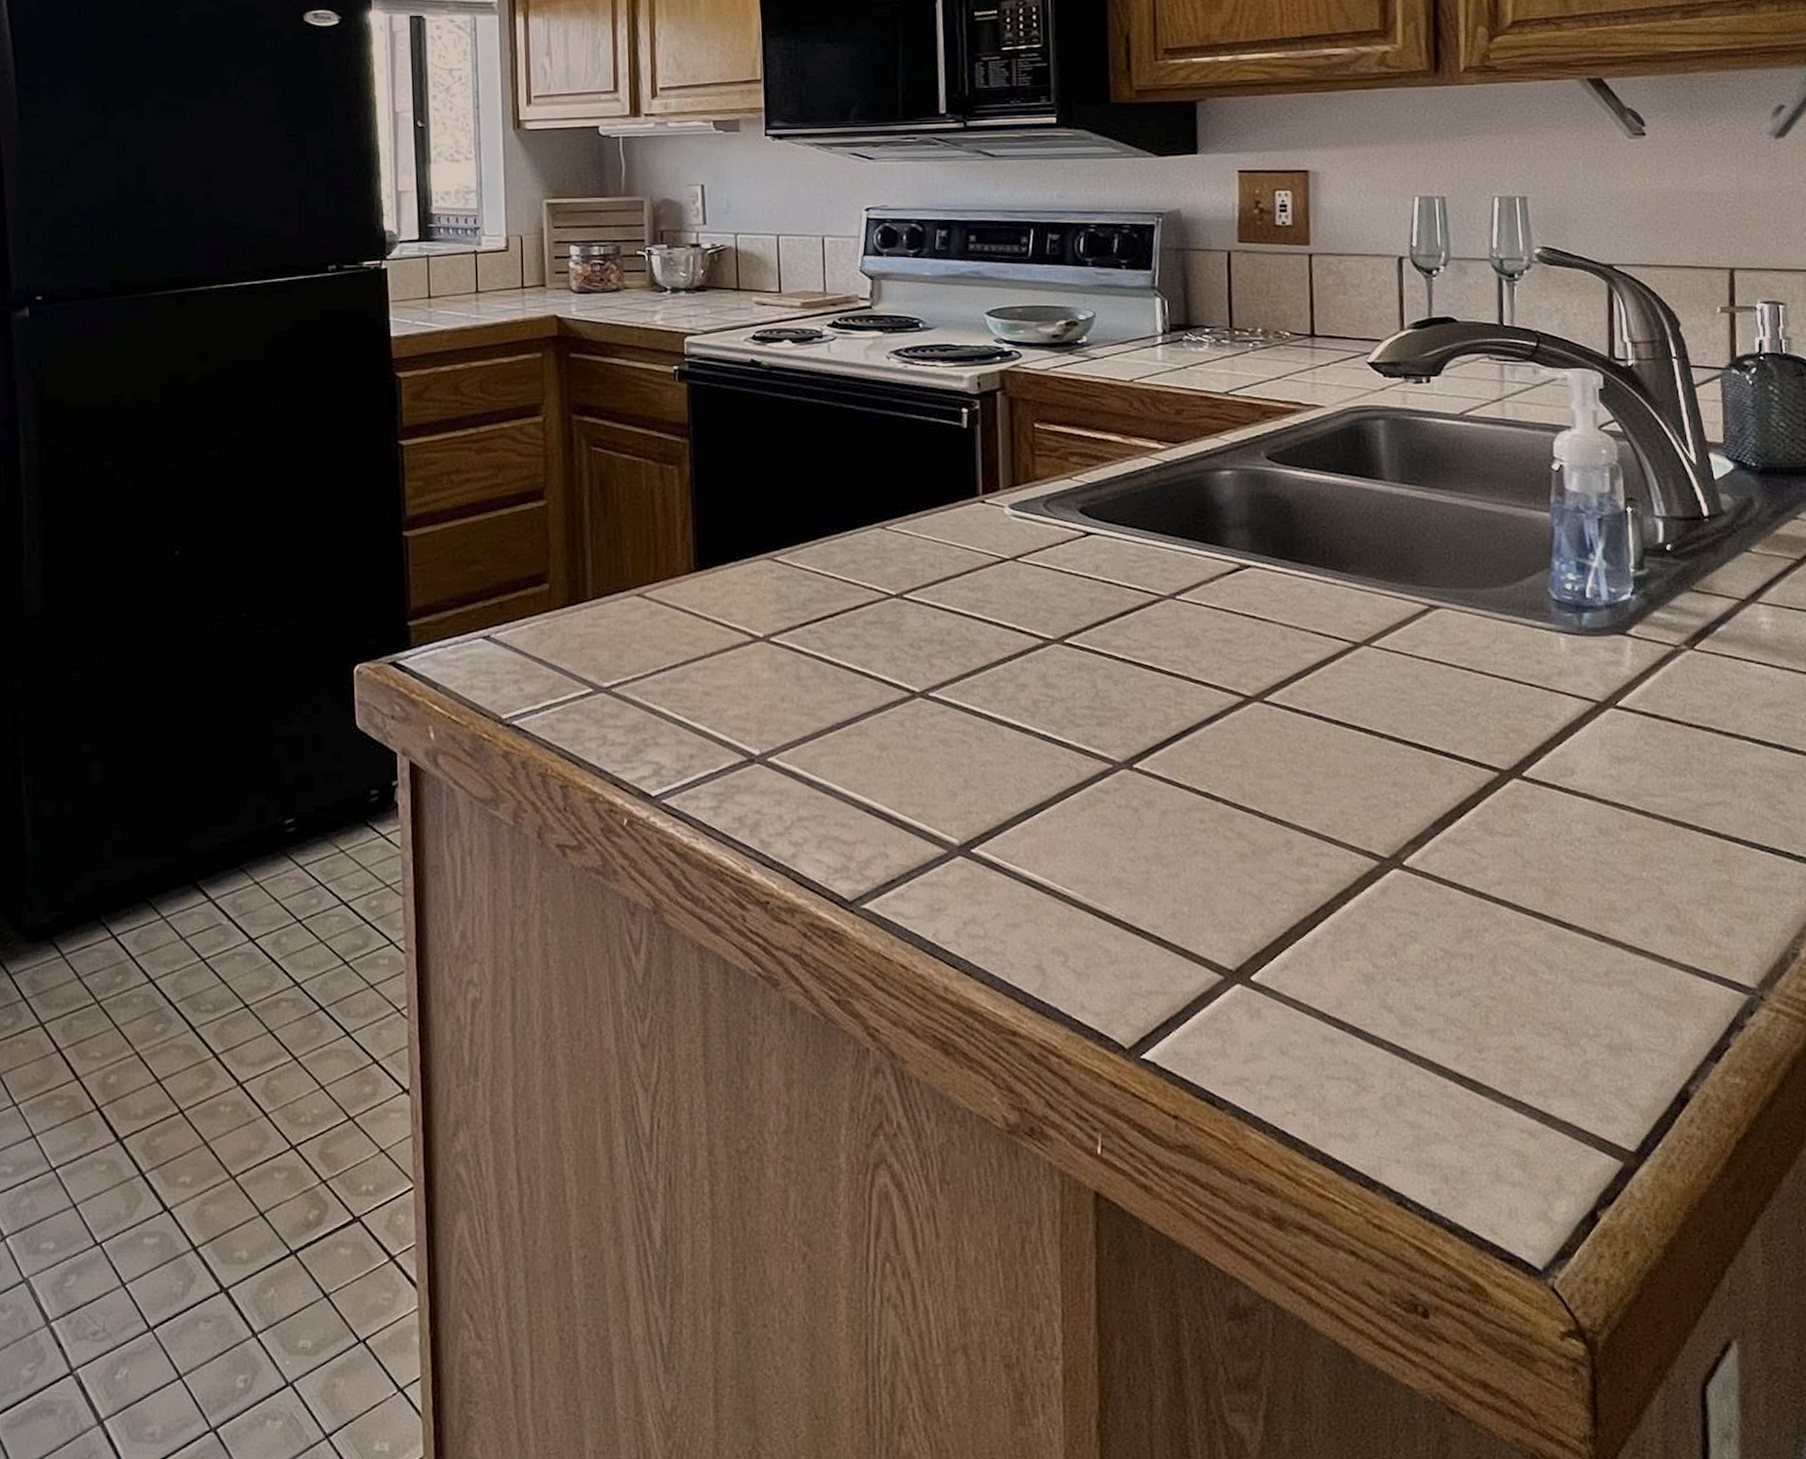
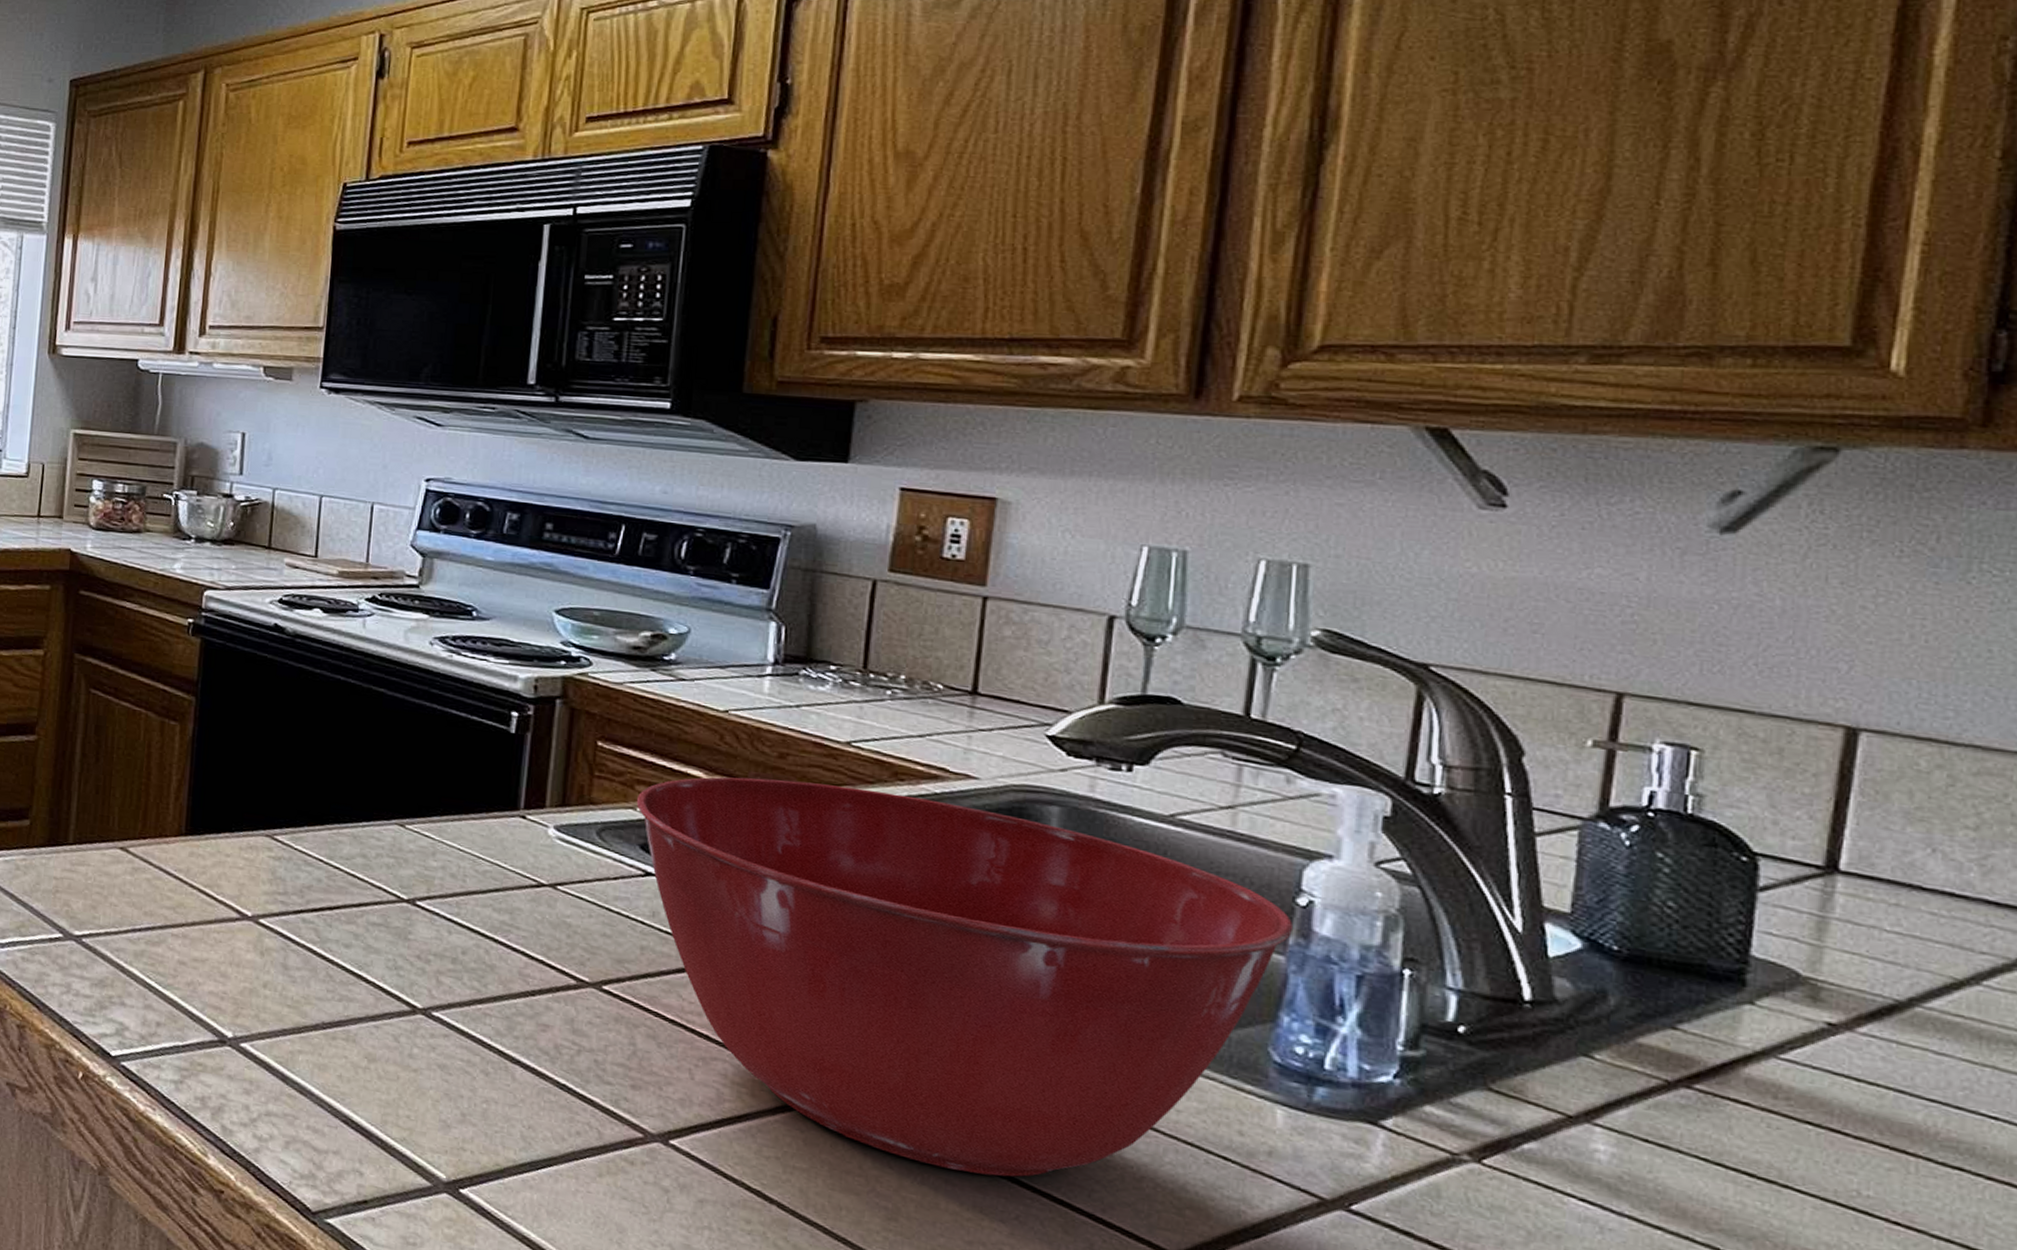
mixing bowl: none [1071,430,1553,740] -> present [636,777,1294,1177]

